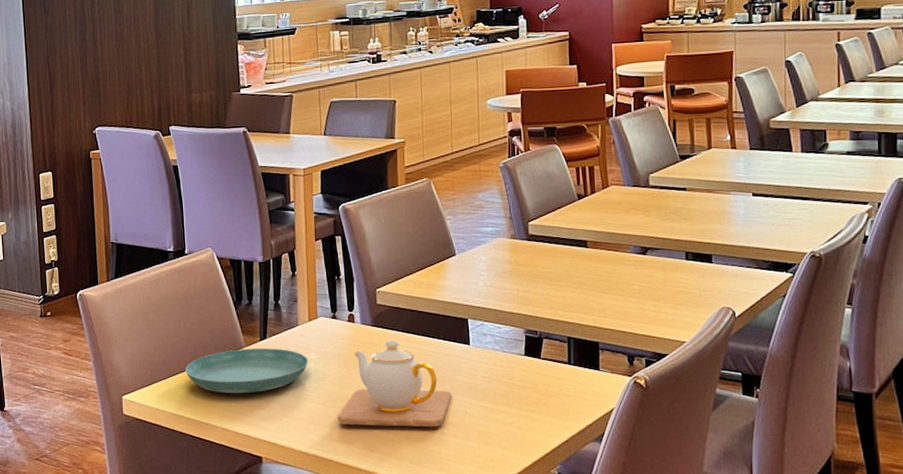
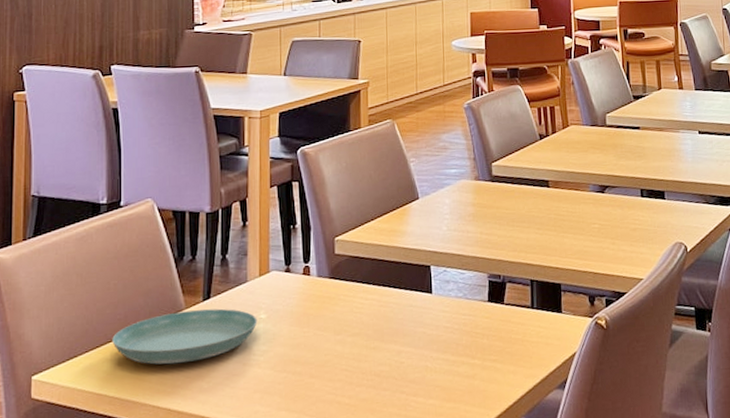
teapot: present [338,339,452,428] -> none [288,291,413,391]

